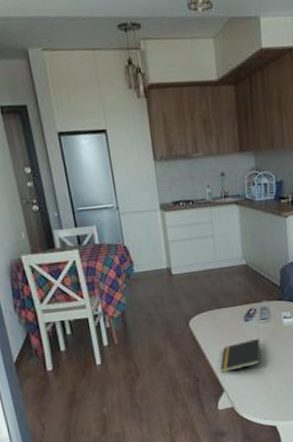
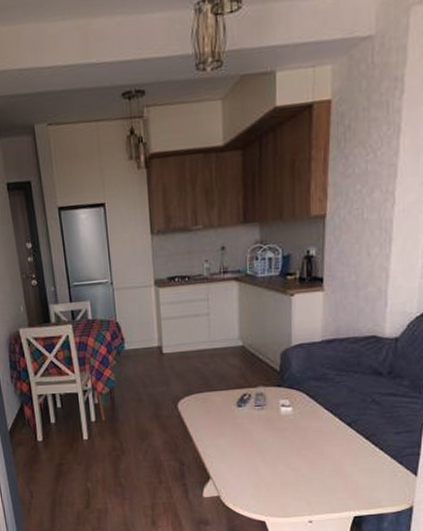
notepad: present [220,338,261,372] -> none [208,426,253,459]

